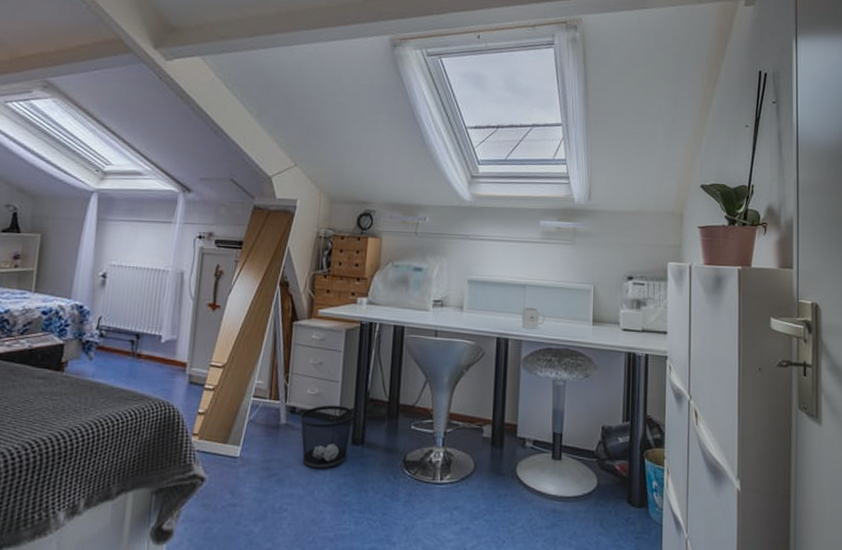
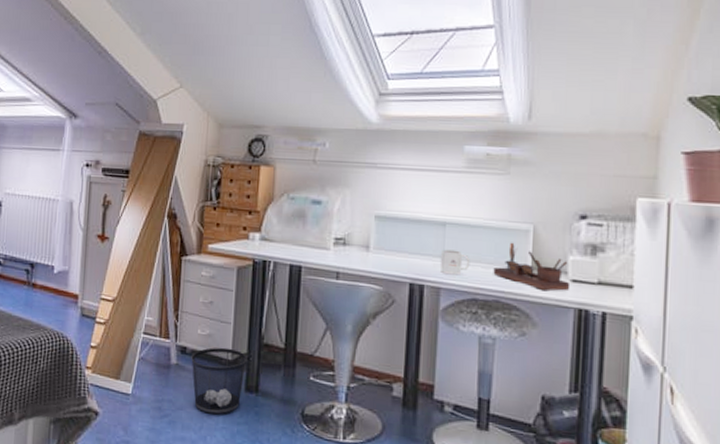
desk organizer: none [563,300,622,339] -> present [493,242,571,292]

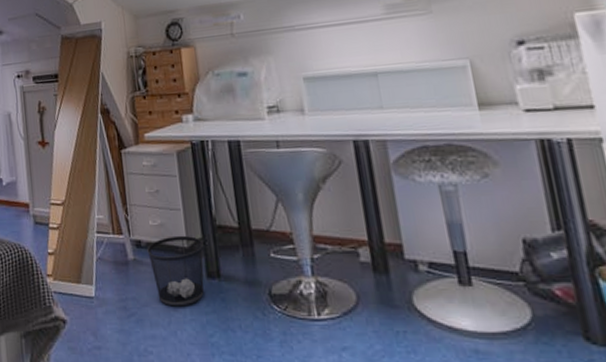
mug: present [439,249,470,276] -> none [378,98,412,126]
desk organizer: present [493,242,571,292] -> none [437,81,526,127]

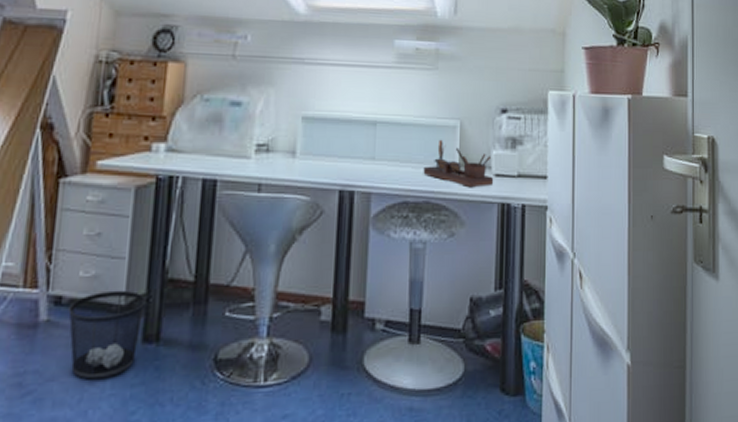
desk organizer: none [437,81,526,127] -> present [423,139,494,188]

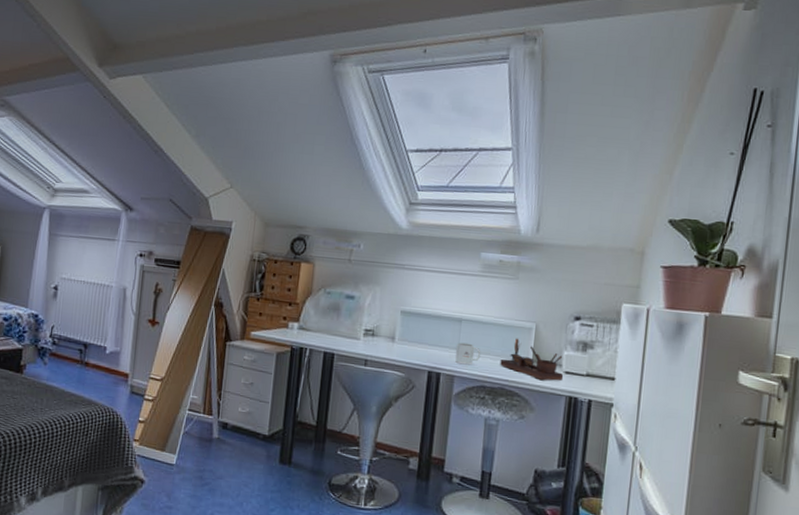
waste bin: present [68,290,147,380] -> none [231,424,283,484]
mug: none [370,150,401,178] -> present [454,342,481,366]

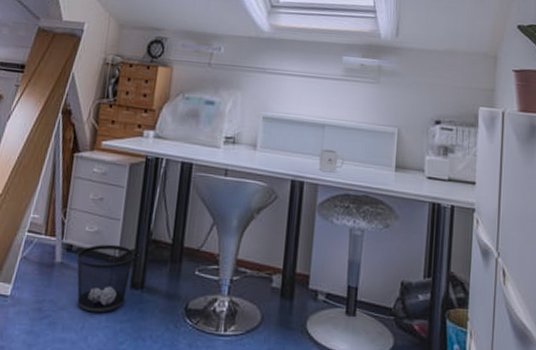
waste bin: none [231,424,283,484] -> present [77,244,135,313]
desk organizer: present [500,338,564,382] -> none [363,143,427,187]

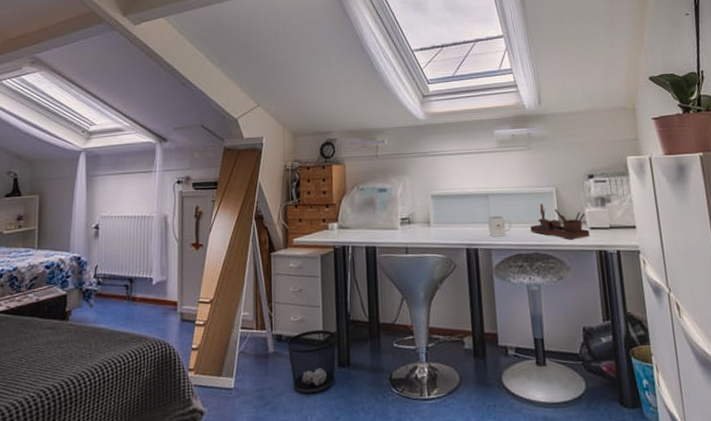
desk organizer: none [363,143,427,187] -> present [530,203,591,240]

